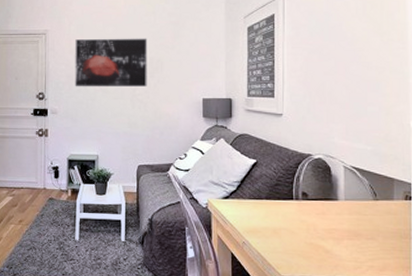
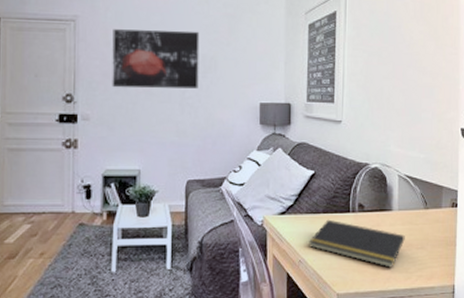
notepad: none [252,205,353,256] -> present [309,219,405,268]

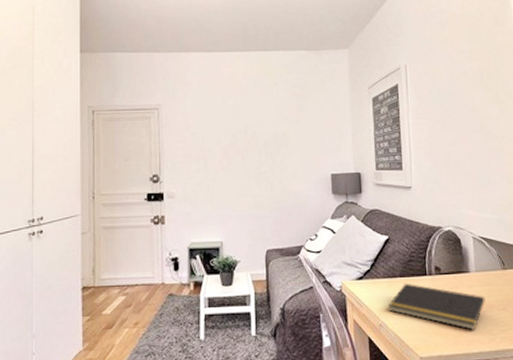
wall art: present [112,29,200,89] -> none [192,111,272,167]

